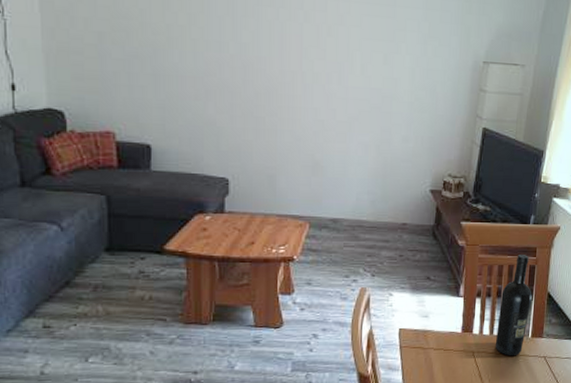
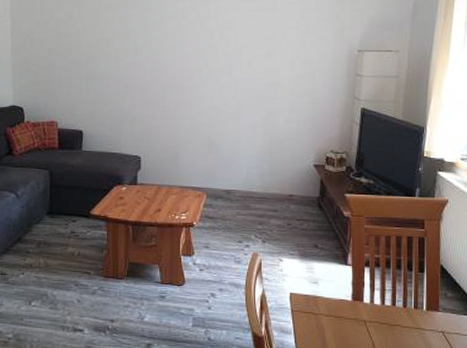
wine bottle: present [495,253,532,357] -> none [387,225,424,329]

